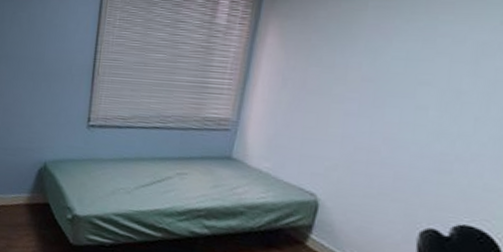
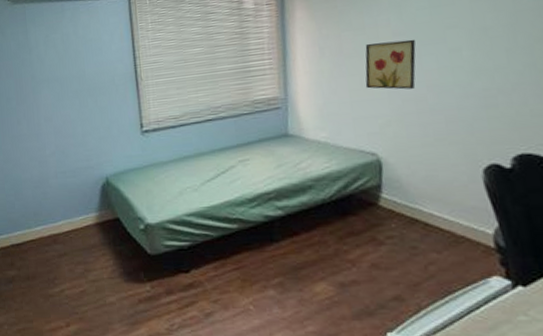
wall art: none [320,83,384,138] -> present [365,39,416,90]

